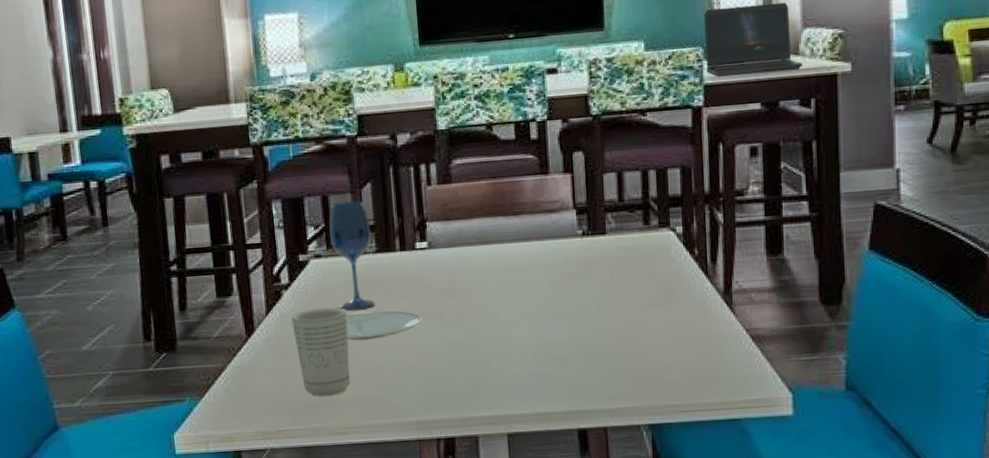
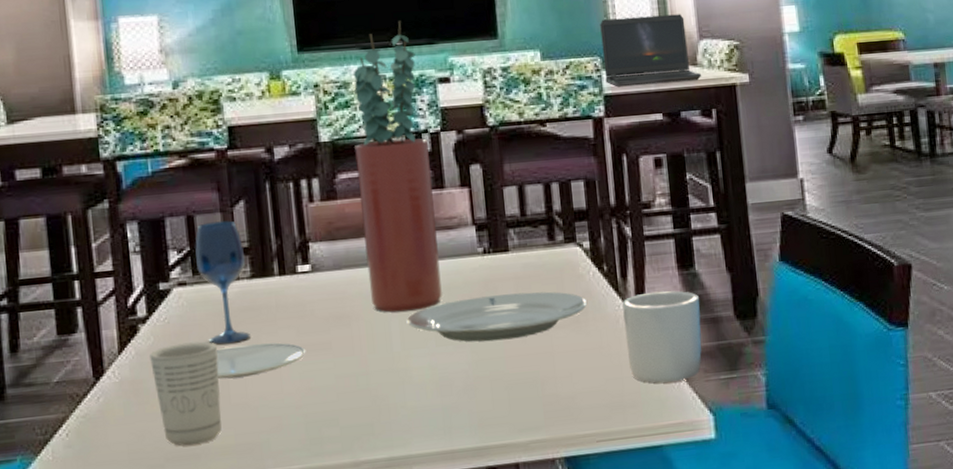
vase: none [468,14,544,287] -> present [353,20,442,312]
plate: none [510,272,678,317] -> present [406,291,588,342]
mug: none [711,275,787,361] -> present [622,290,702,383]

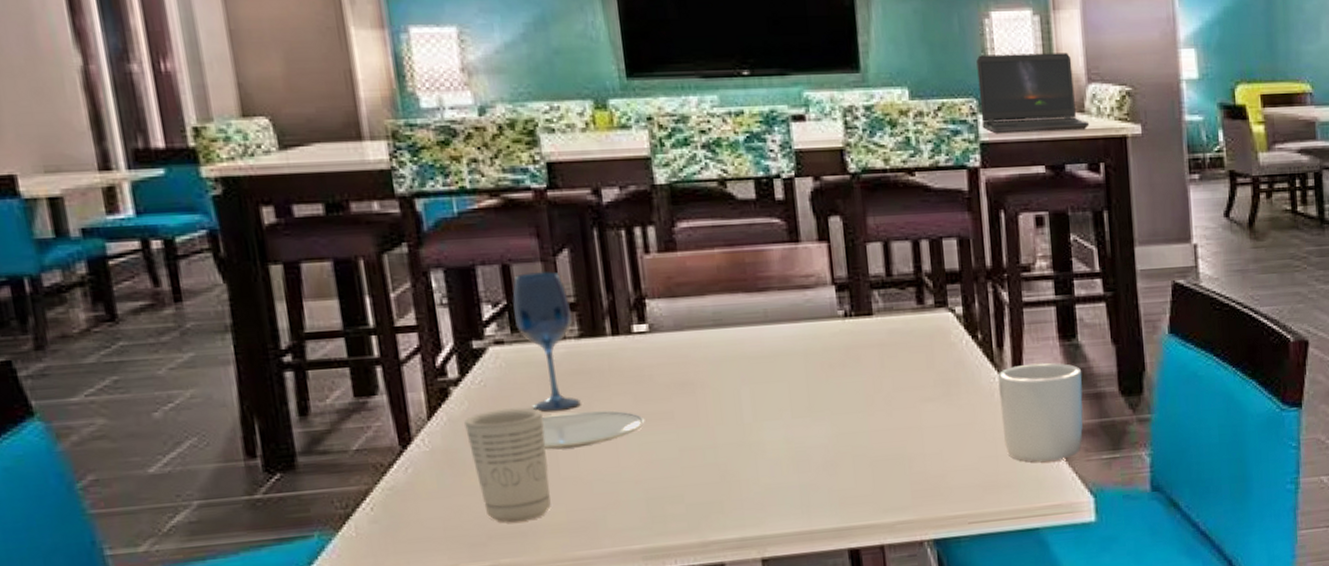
vase: present [353,20,442,312] -> none [692,46,799,379]
plate: present [406,291,588,342] -> none [758,360,960,414]

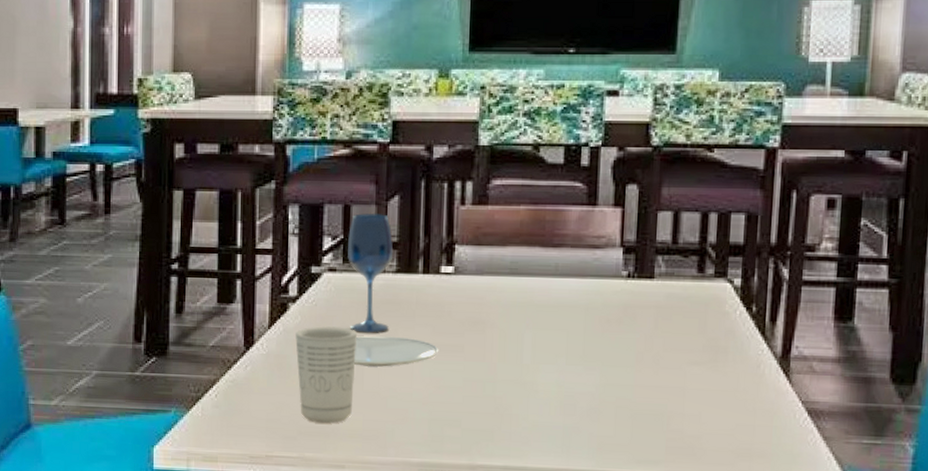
laptop computer: present [976,52,1090,134] -> none [786,41,898,118]
mug: present [998,363,1083,462] -> none [763,340,854,438]

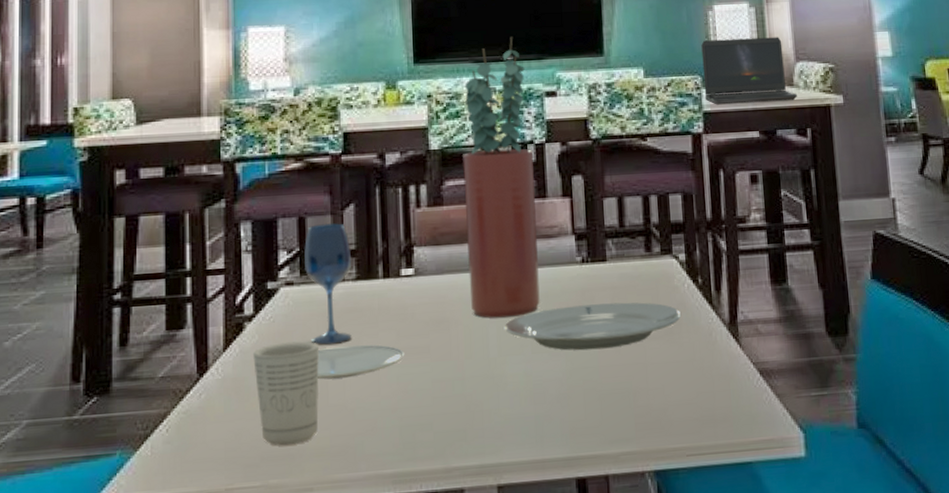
vase: none [508,26,588,325] -> present [463,36,540,318]
plate: none [540,321,730,369] -> present [504,302,682,351]
laptop computer: none [786,41,898,118] -> present [701,37,798,105]

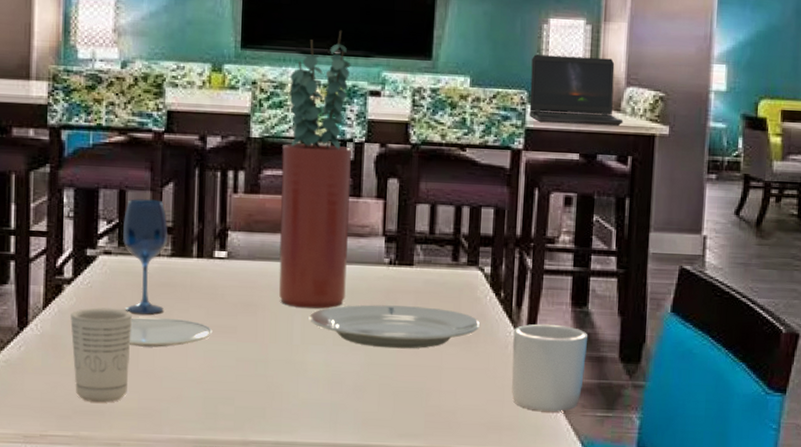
mug: none [716,305,793,398] -> present [511,323,588,412]

